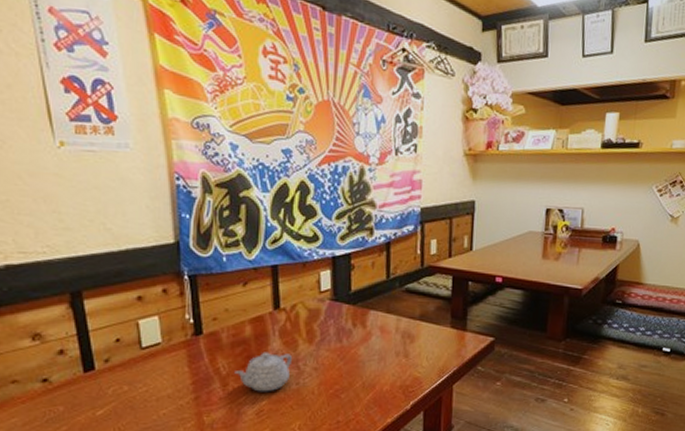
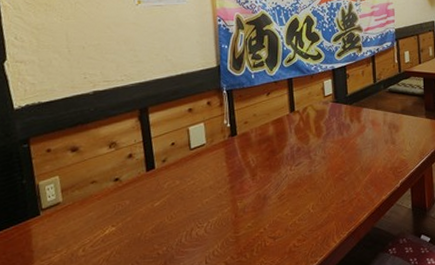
teapot: present [234,352,292,392] -> none [261,146,305,180]

